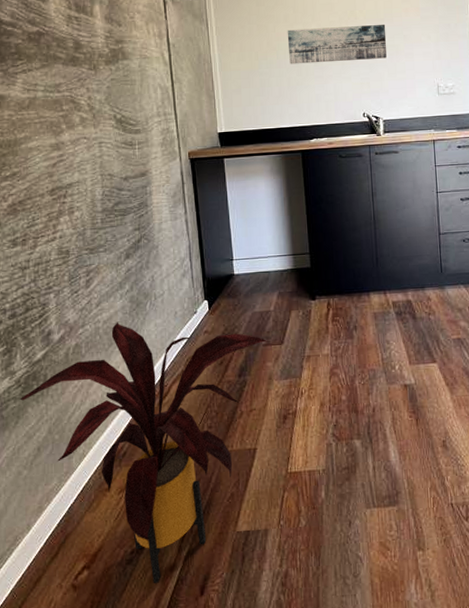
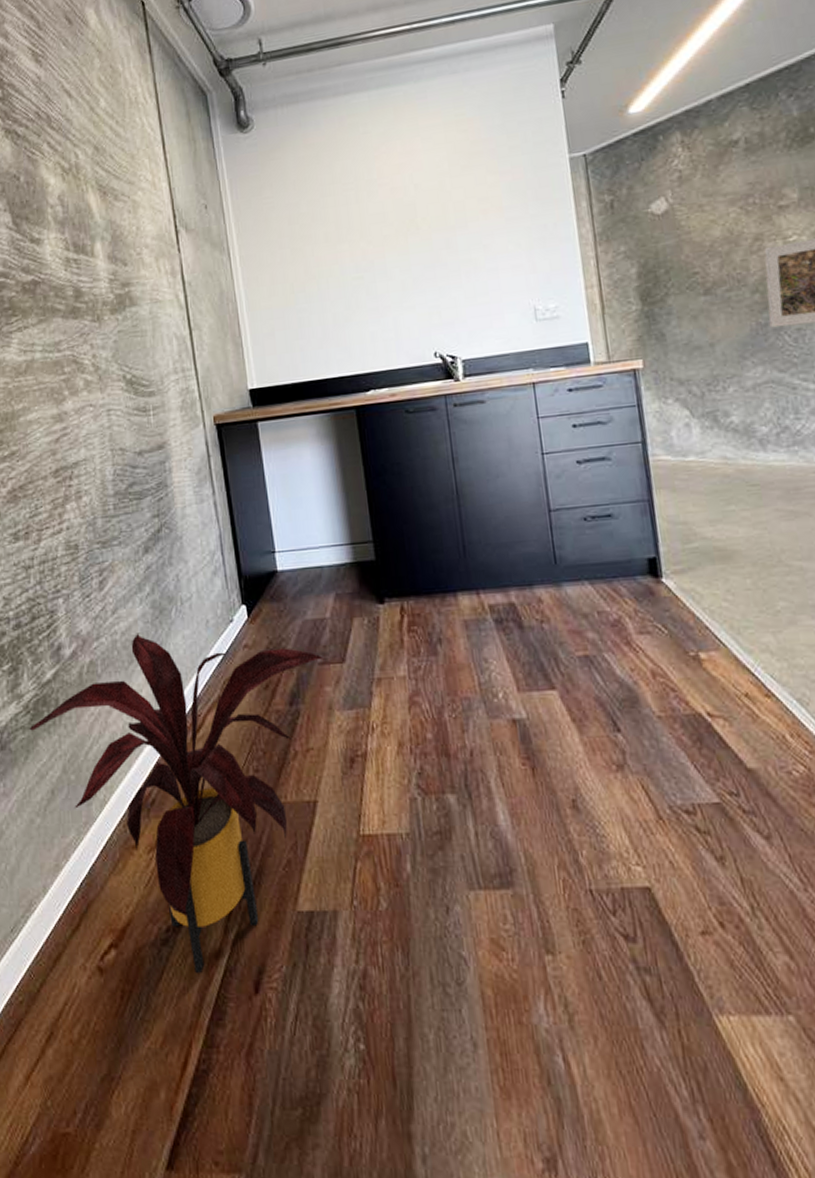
wall art: present [287,25,387,64] -> none [329,233,462,296]

